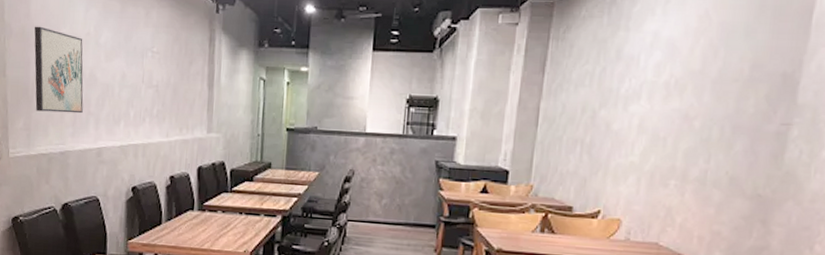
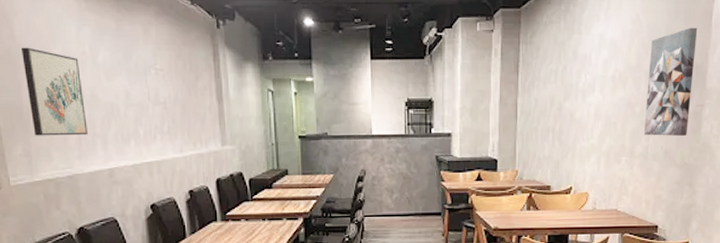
wall art: none [703,27,790,161] -> present [644,27,698,136]

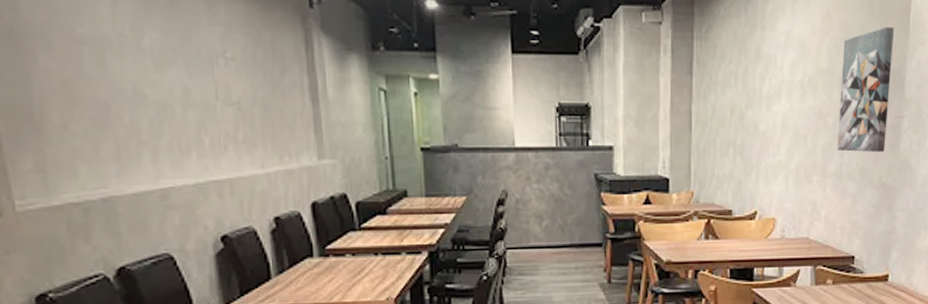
wall art: present [22,47,88,136] -> none [30,24,130,145]

